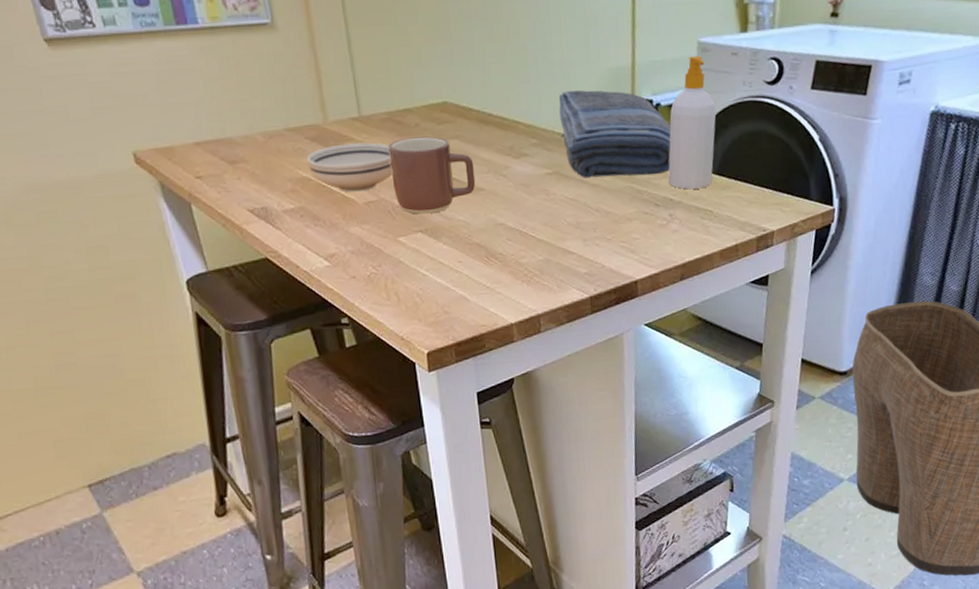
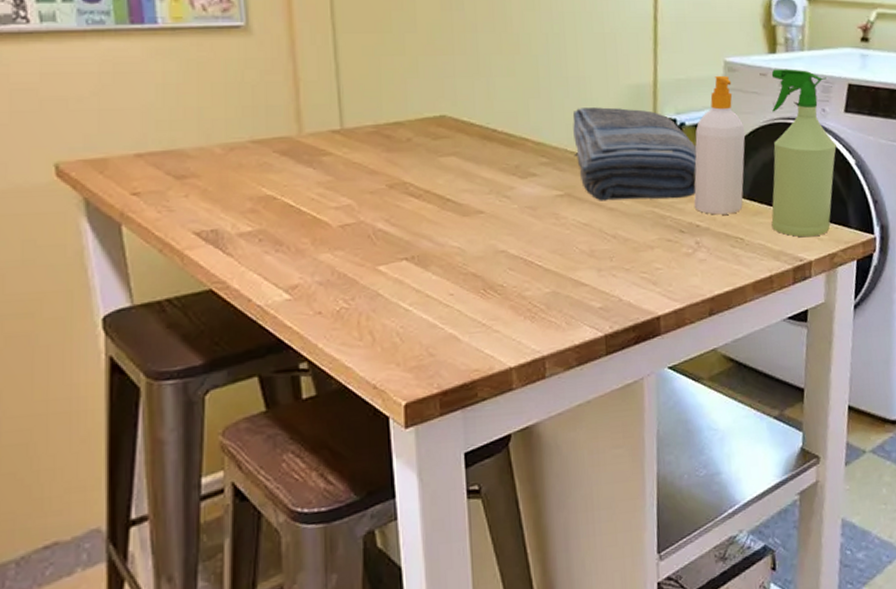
bowl: present [306,142,393,192] -> none [273,158,376,213]
mug: present [387,136,476,214] -> none [372,152,475,240]
spray bottle: none [738,47,802,210] -> present [771,69,837,238]

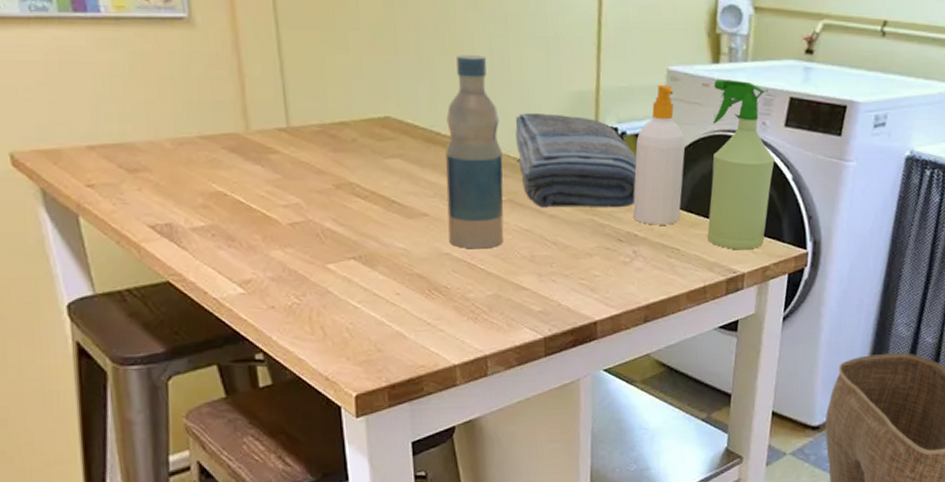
bottle: none [501,52,562,246] -> present [444,54,504,249]

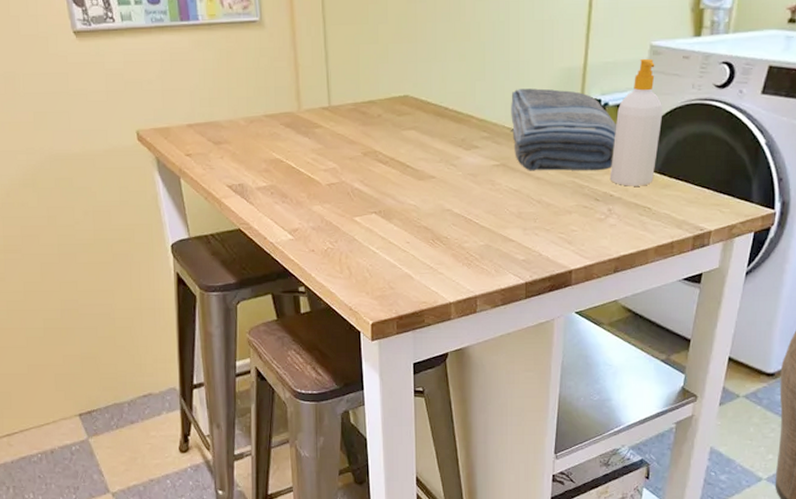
bottle: present [444,54,504,249] -> none [450,39,499,206]
spray bottle: present [707,79,775,250] -> none [678,51,749,210]

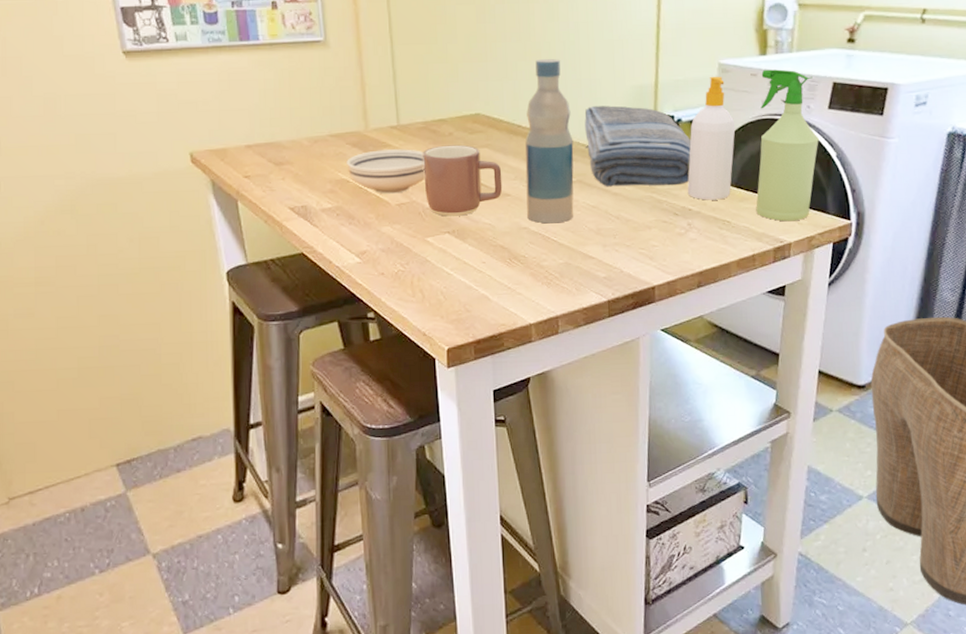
bowl: none [280,130,354,174] -> present [346,149,425,194]
mug: none [351,126,428,197] -> present [422,144,503,217]
bottle: none [450,39,499,206] -> present [524,58,574,224]
spray bottle: none [678,51,749,210] -> present [756,69,819,222]

